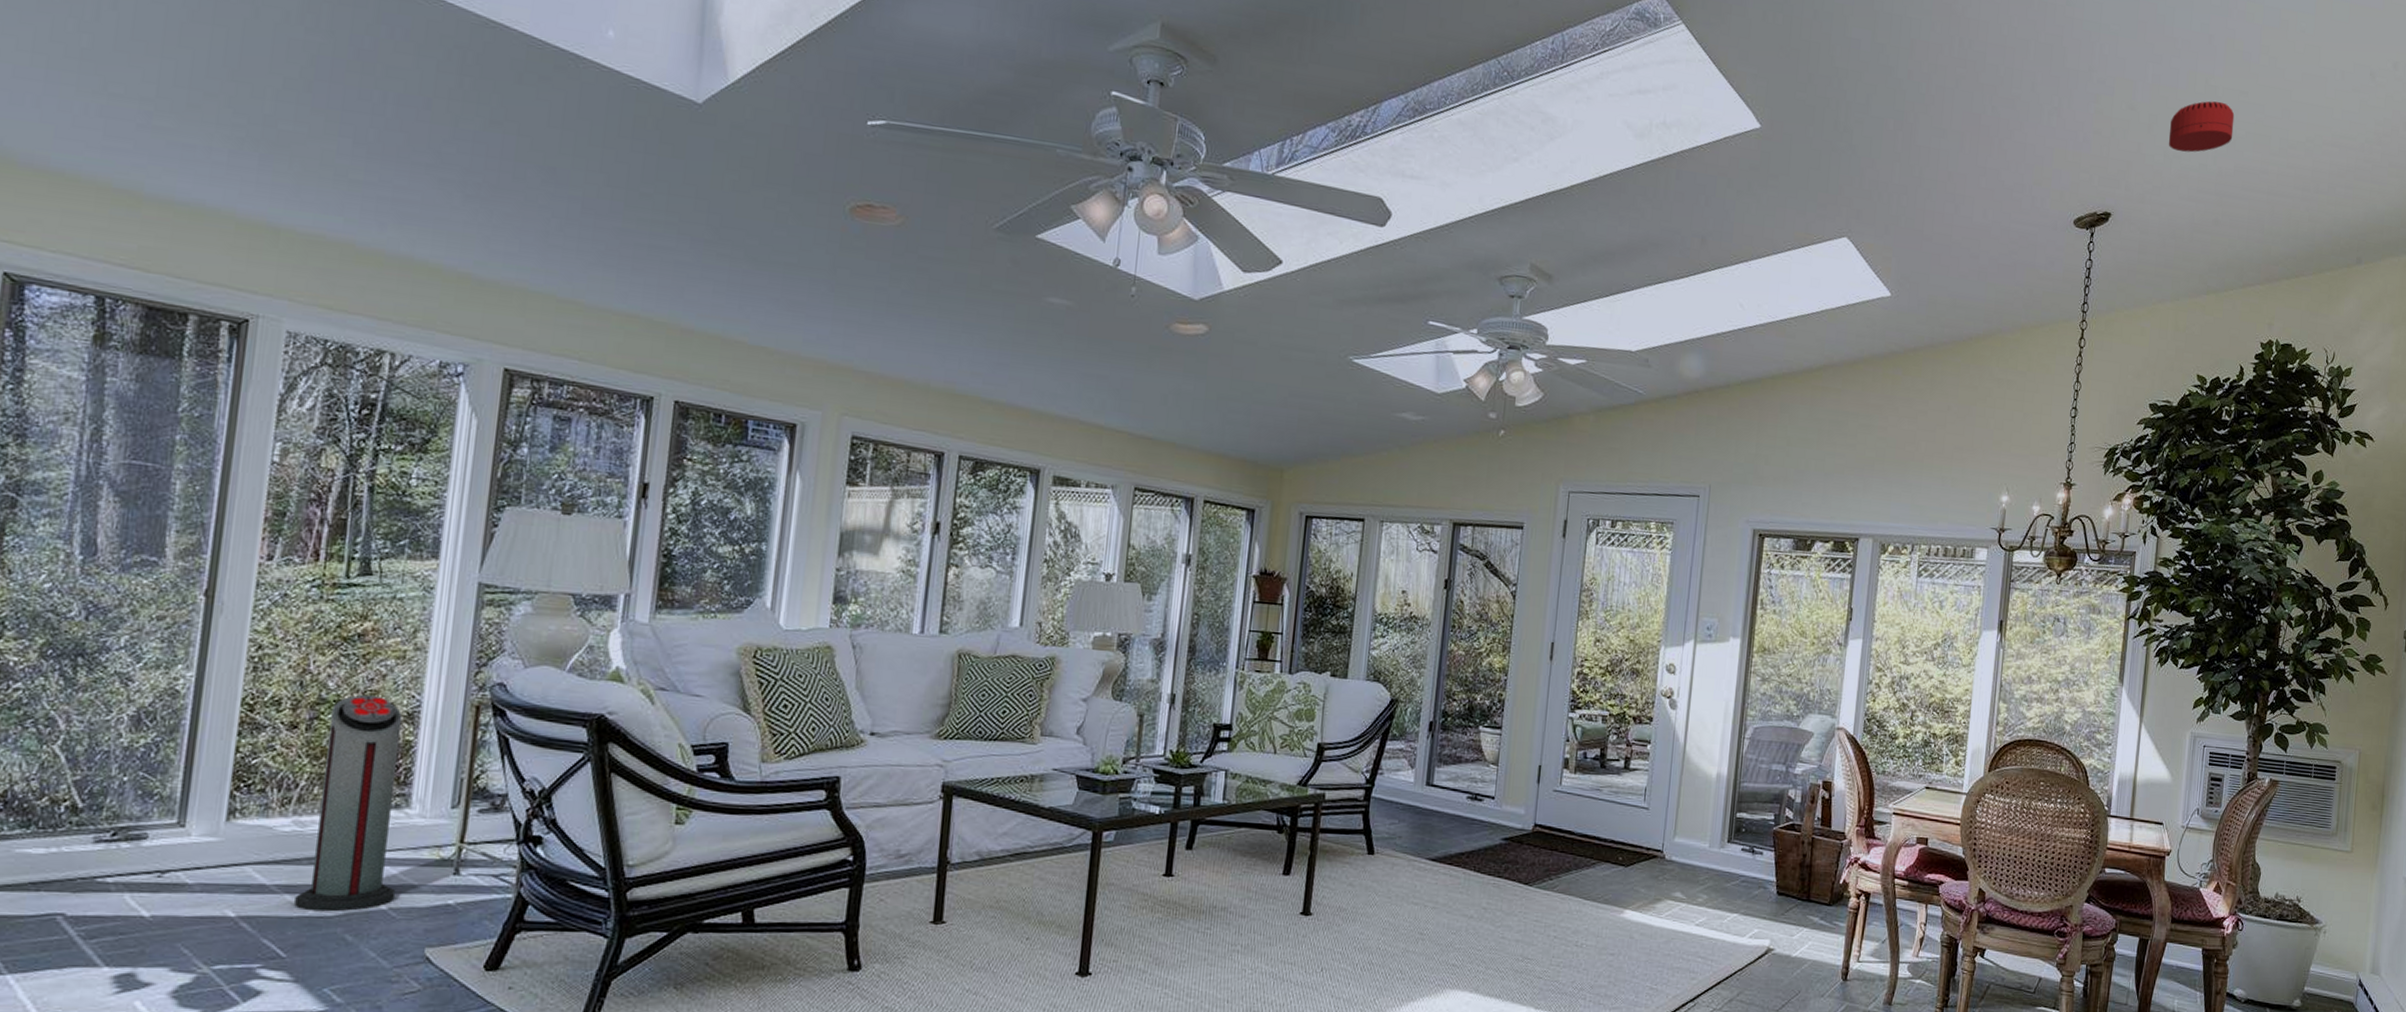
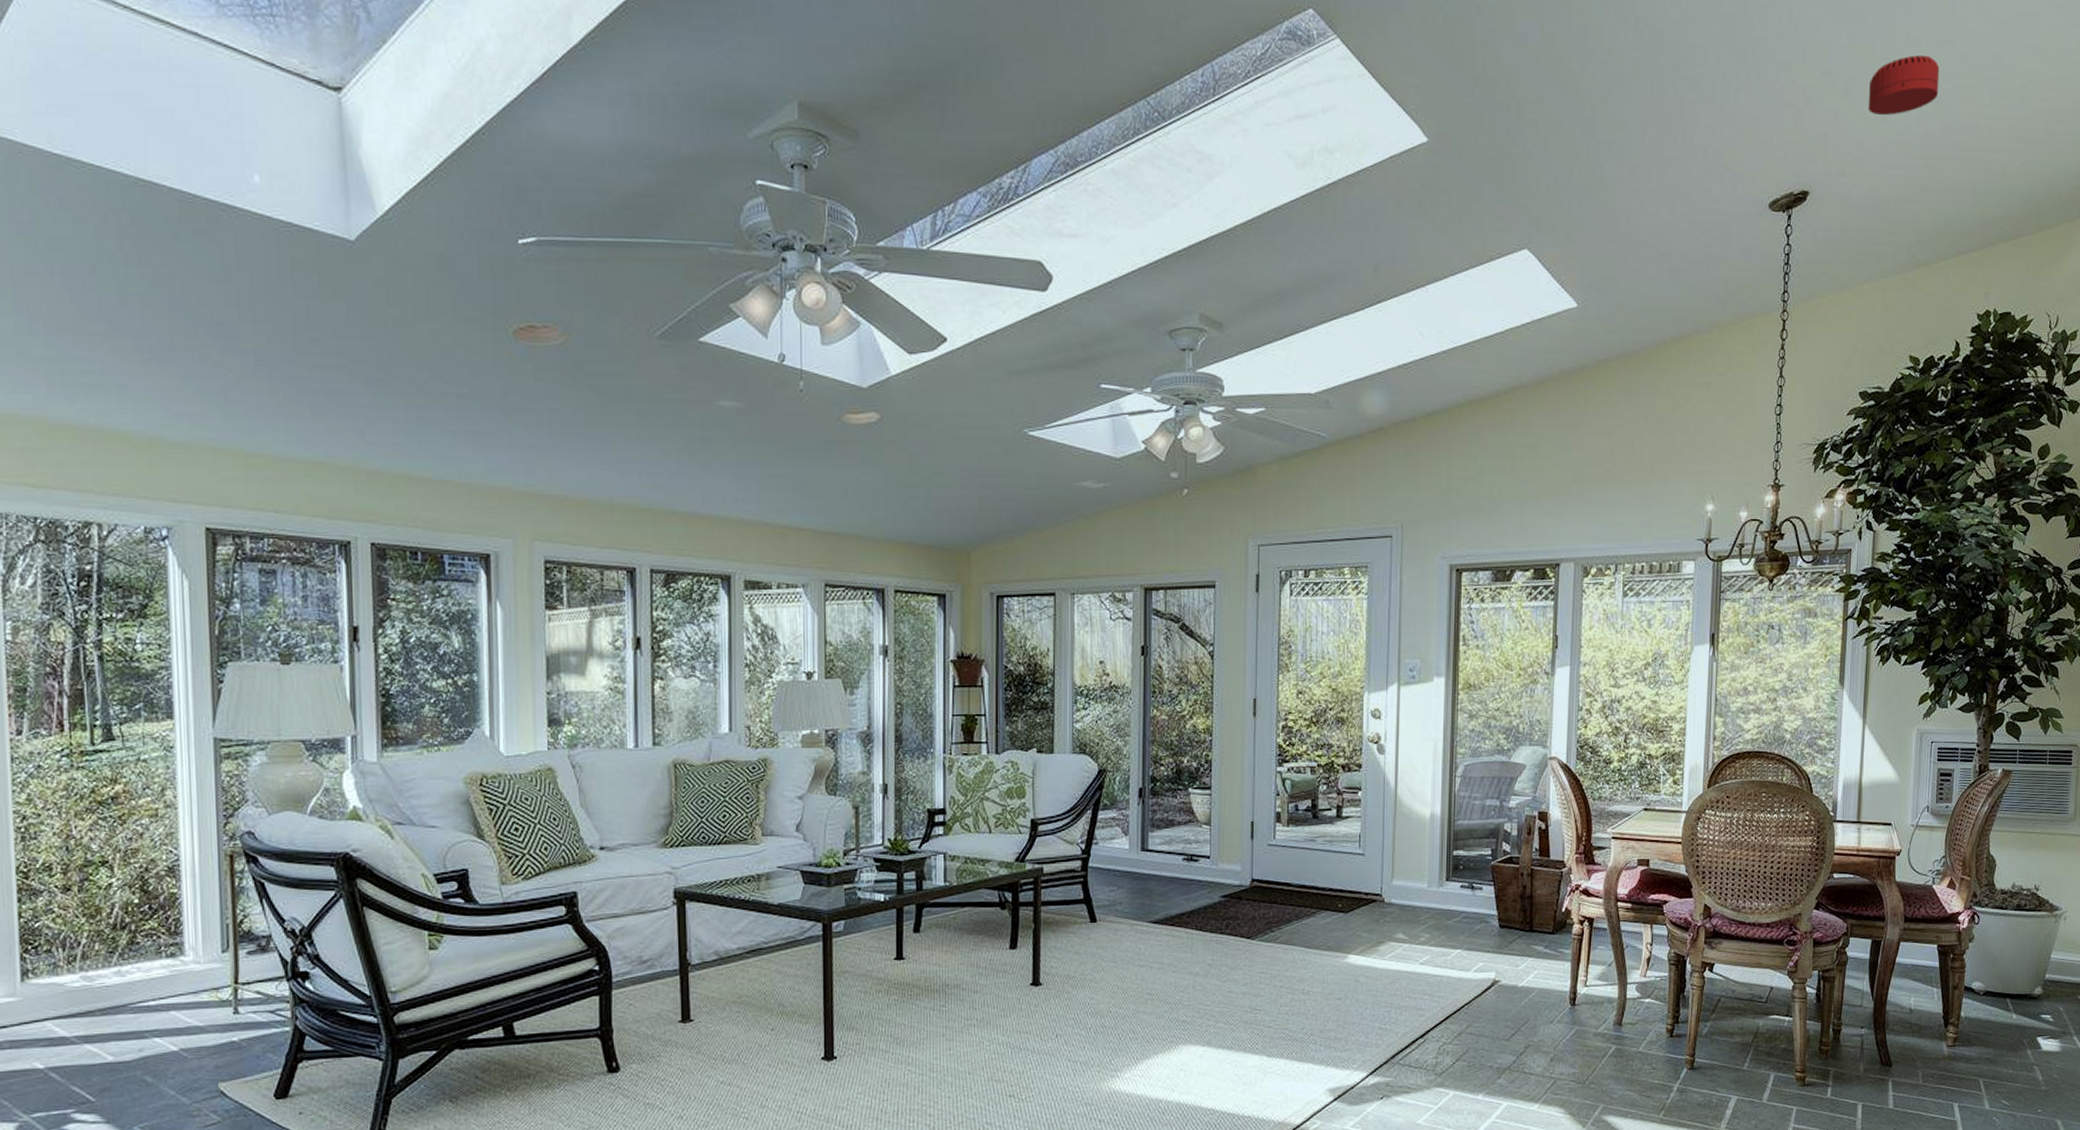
air purifier: present [294,694,403,912] -> none [95,853,184,1058]

